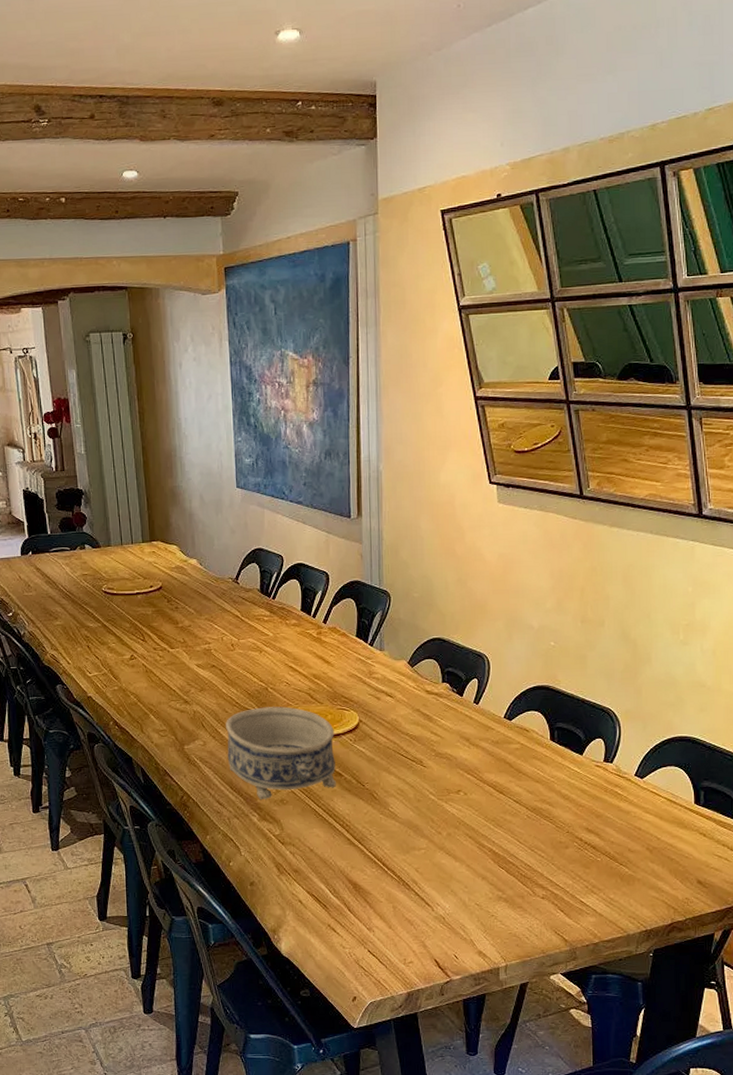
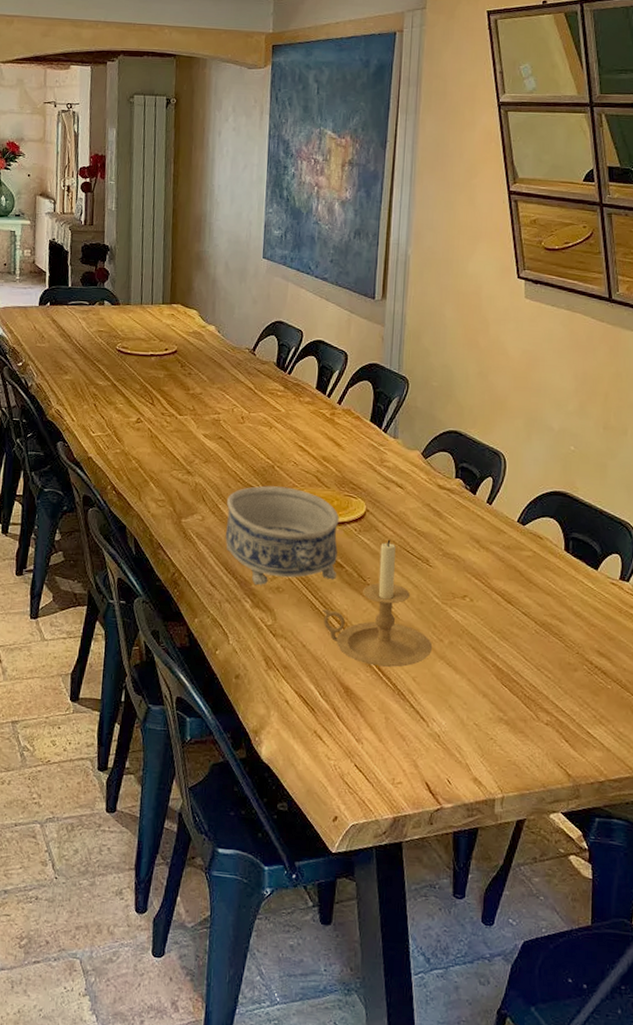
candle holder: none [326,745,432,862] -> present [323,539,433,667]

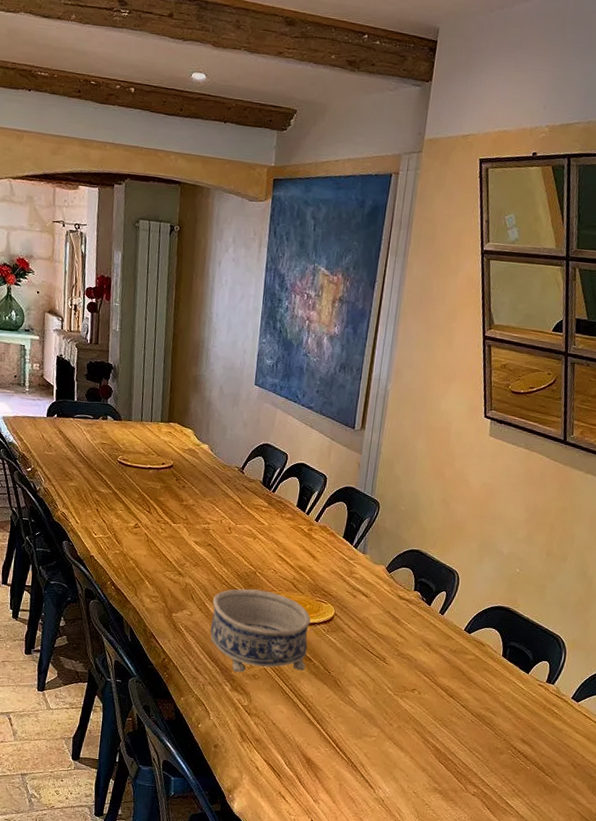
candle holder: present [323,539,433,667] -> none [292,639,384,745]

